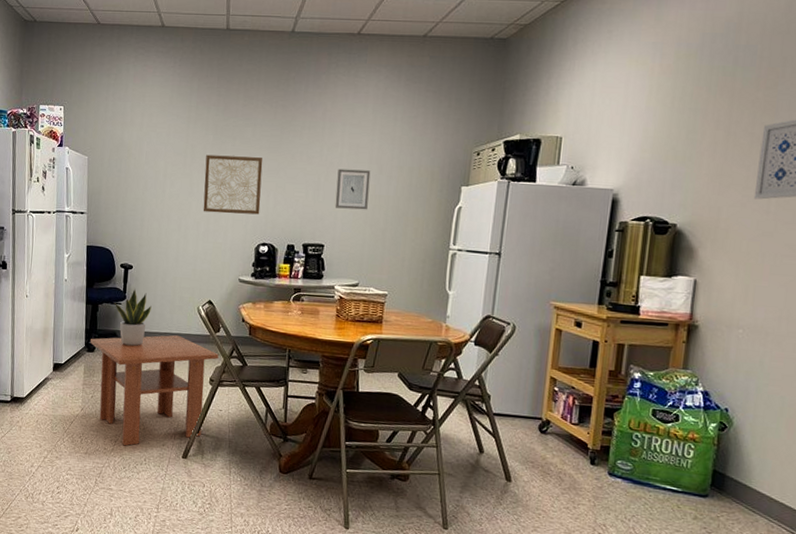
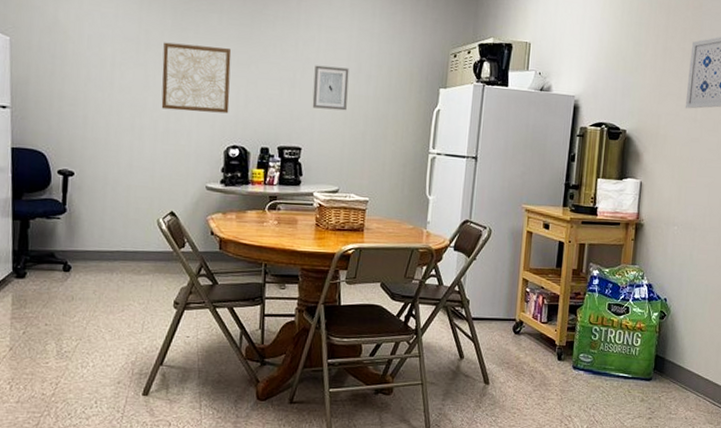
coffee table: present [90,335,219,446] -> none [19,253,184,389]
potted plant: present [114,288,152,347] -> none [50,199,100,269]

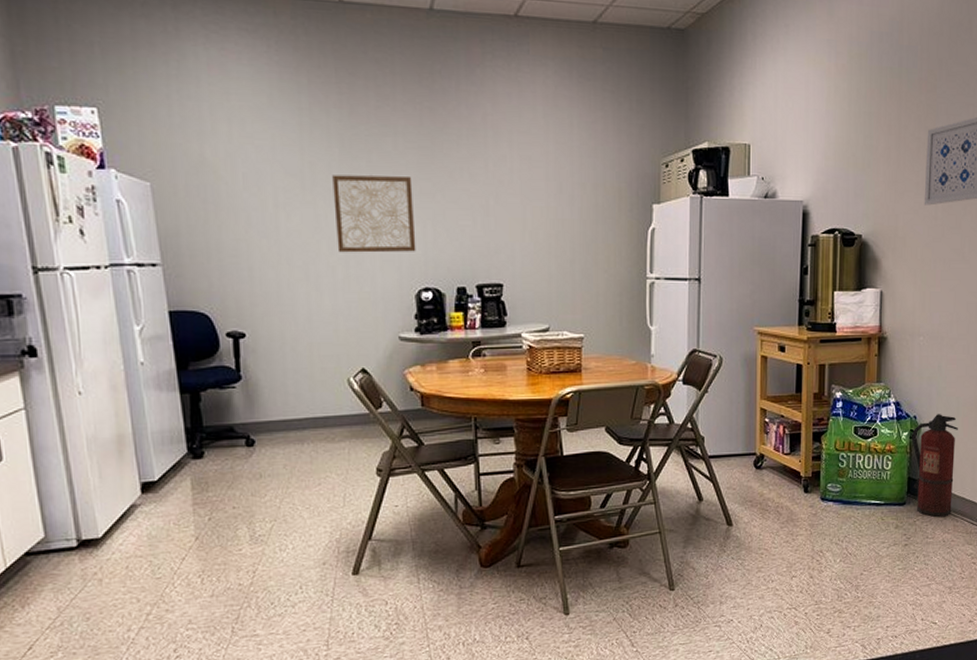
wall art: present [312,65,349,111] -> none [509,188,550,238]
fire extinguisher: none [660,299,706,396] -> present [911,414,959,518]

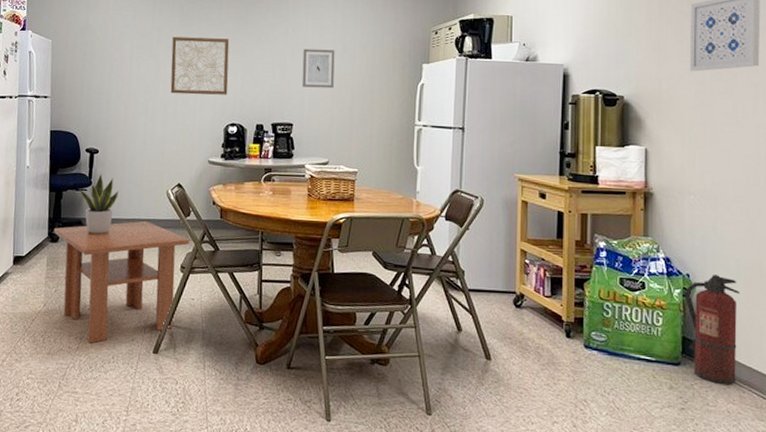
coffee table: none [194,419,385,576] -> present [53,220,190,344]
potted plant: none [224,364,282,443] -> present [79,173,119,235]
wall art: none [509,188,550,238] -> present [302,48,335,89]

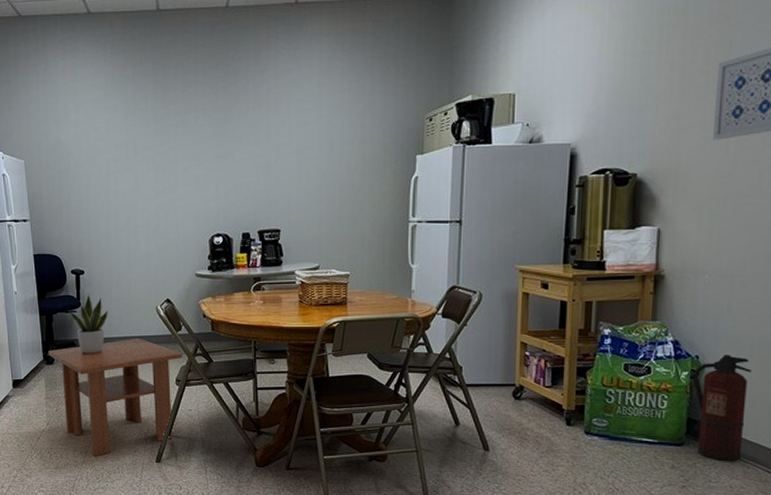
wall art: present [170,36,230,95] -> none [149,144,211,207]
wall art: present [302,48,335,89] -> none [287,147,322,190]

